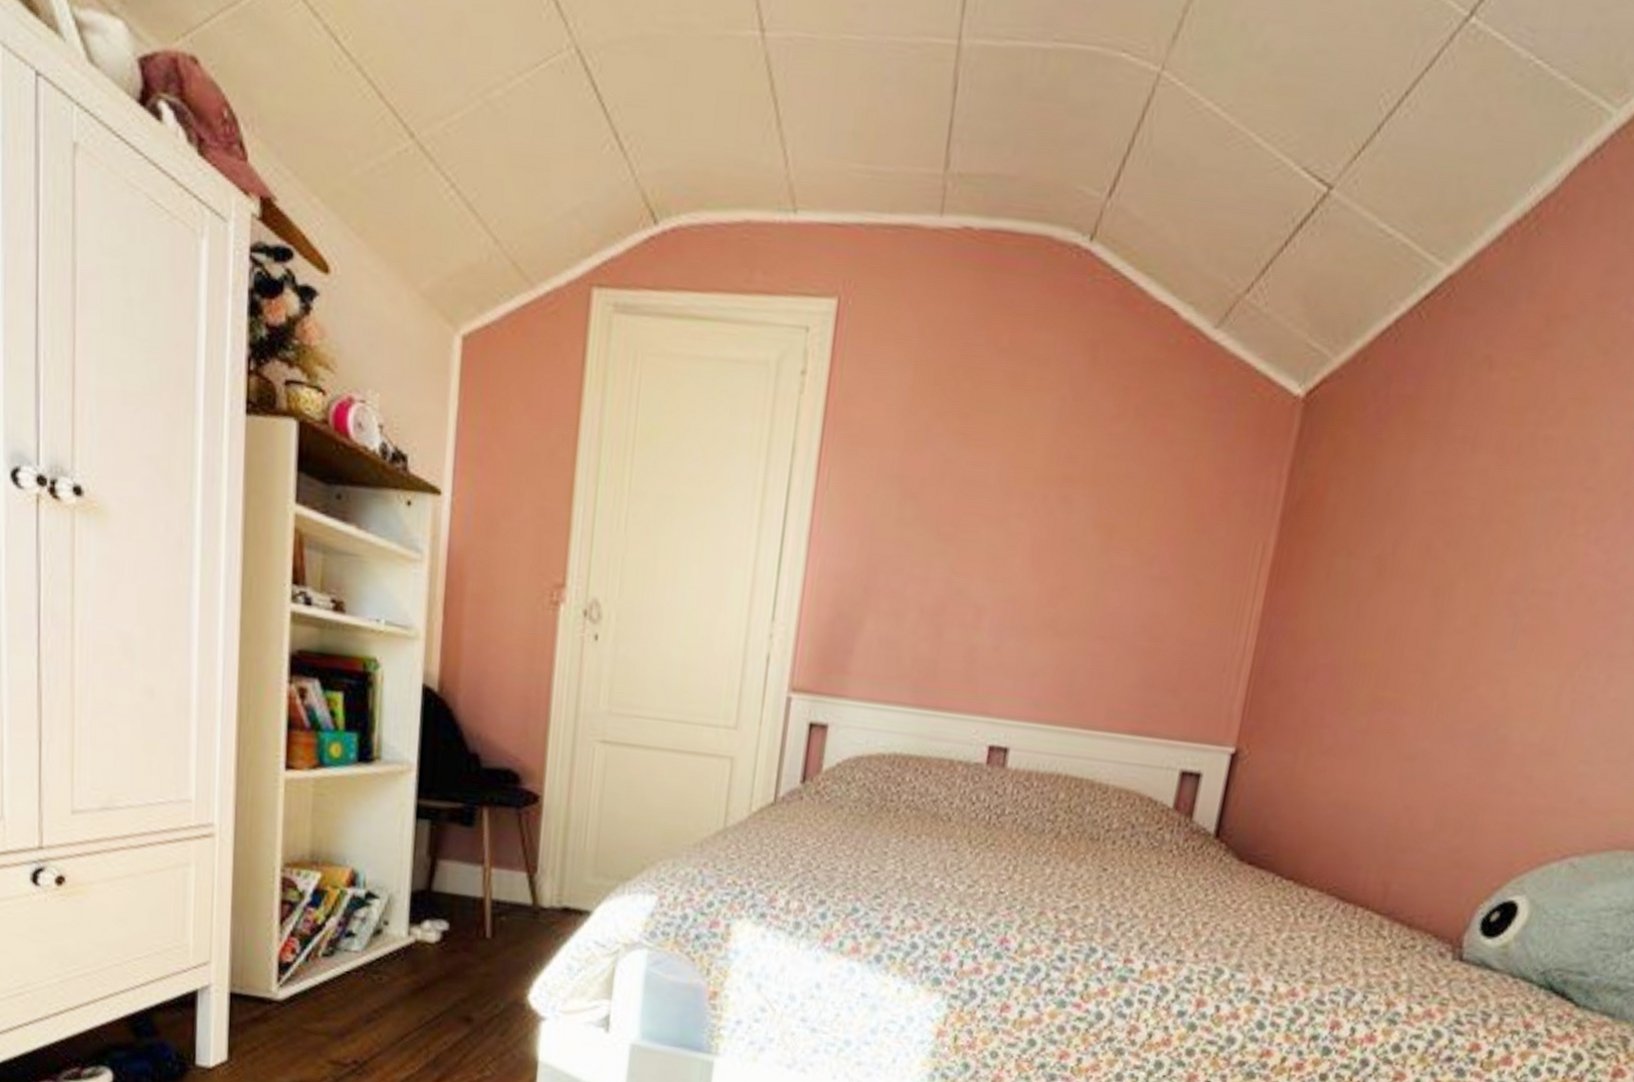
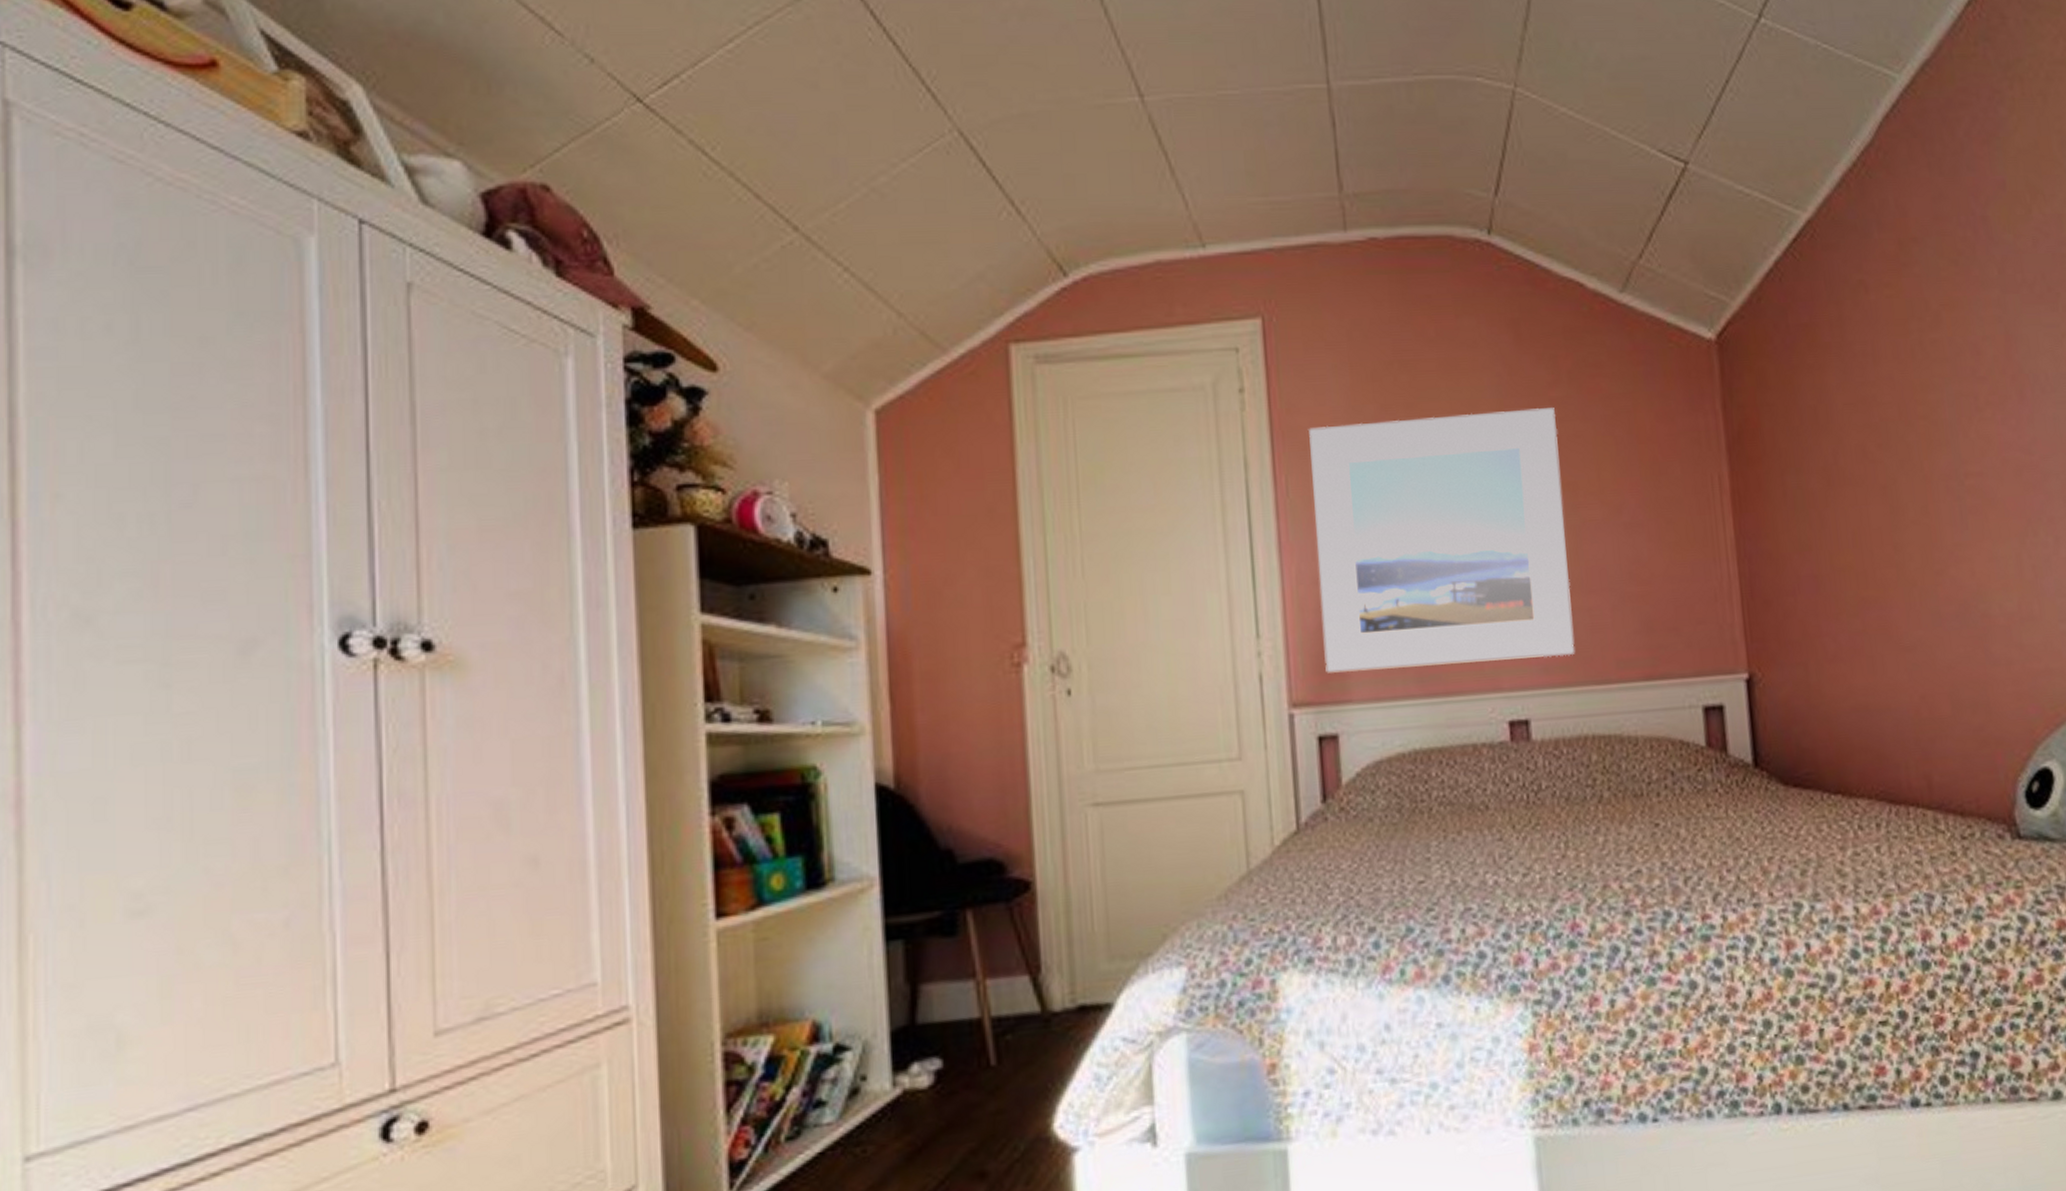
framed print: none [829,422,1112,696] -> present [1309,408,1575,673]

